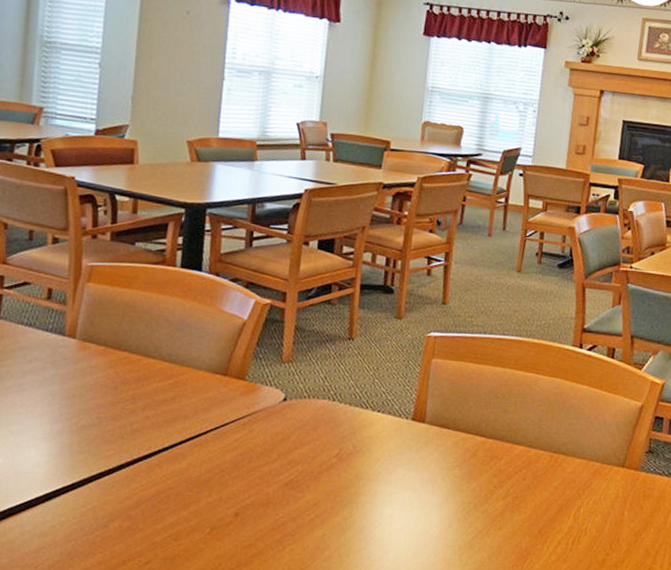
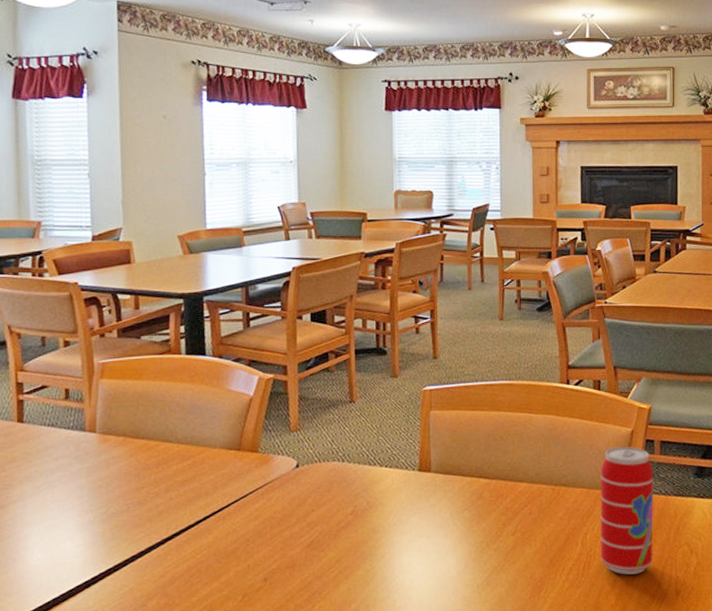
beverage can: none [592,420,659,556] -> present [600,446,654,575]

